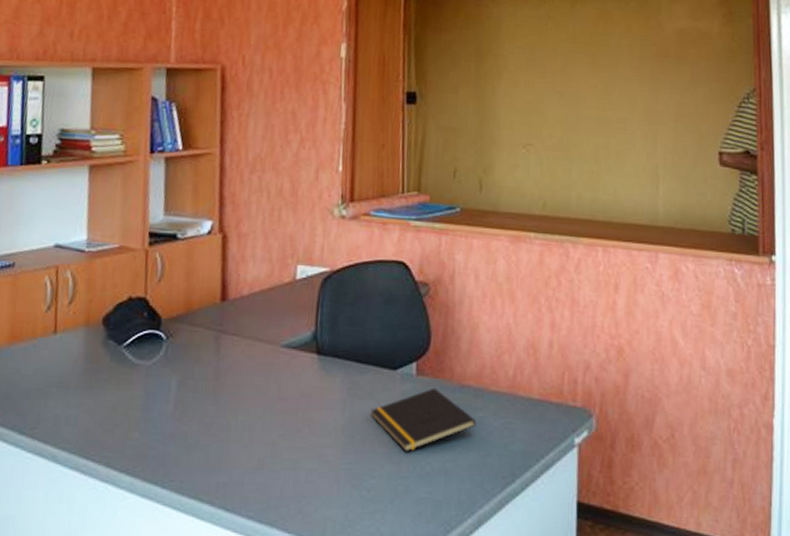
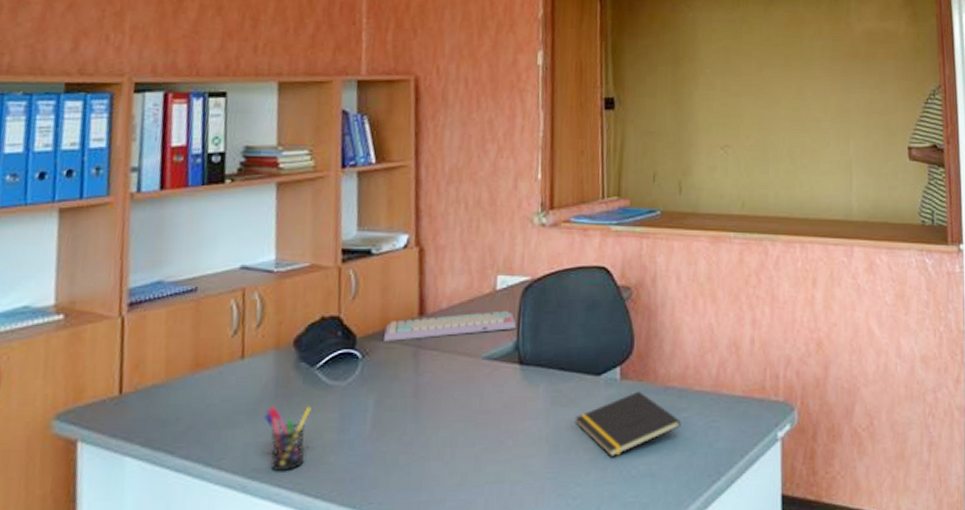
pen holder: none [73,381,118,443] -> present [263,406,311,471]
keyboard: none [187,300,314,325] -> present [384,310,516,341]

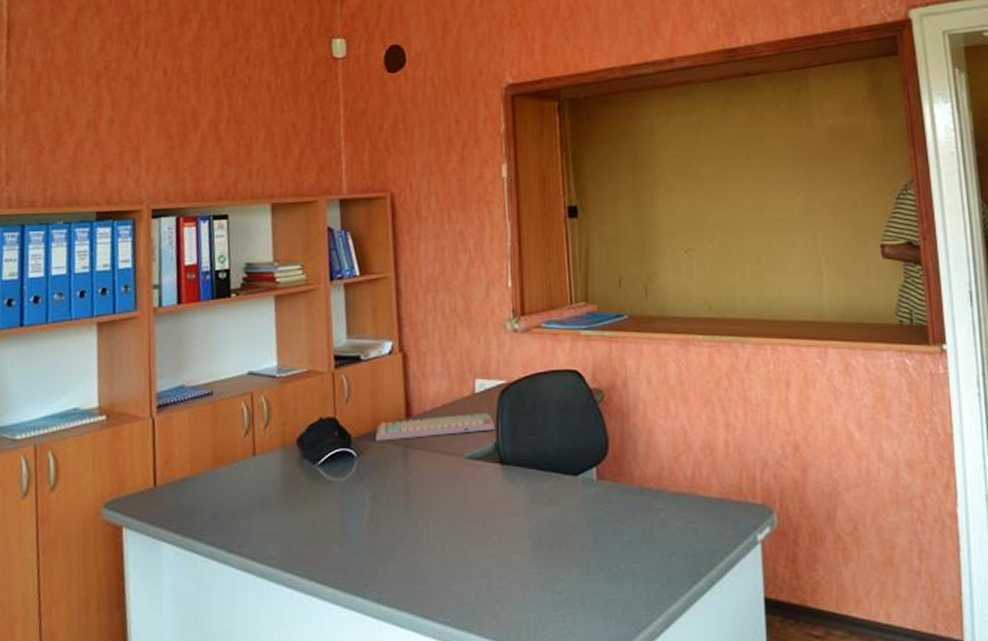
pen holder: present [263,406,311,471] -> none [275,500,315,558]
notepad: present [575,391,681,458] -> none [555,491,659,556]

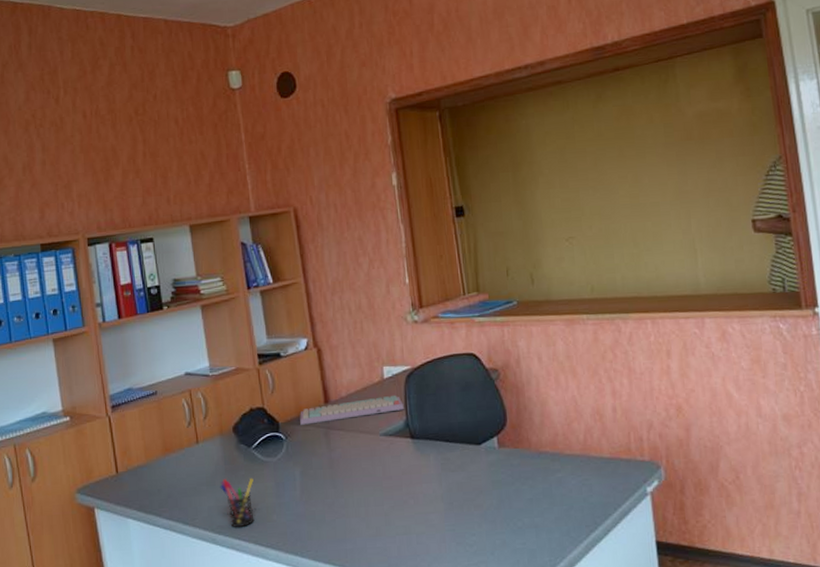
pen holder: none [275,500,315,558] -> present [220,477,255,527]

